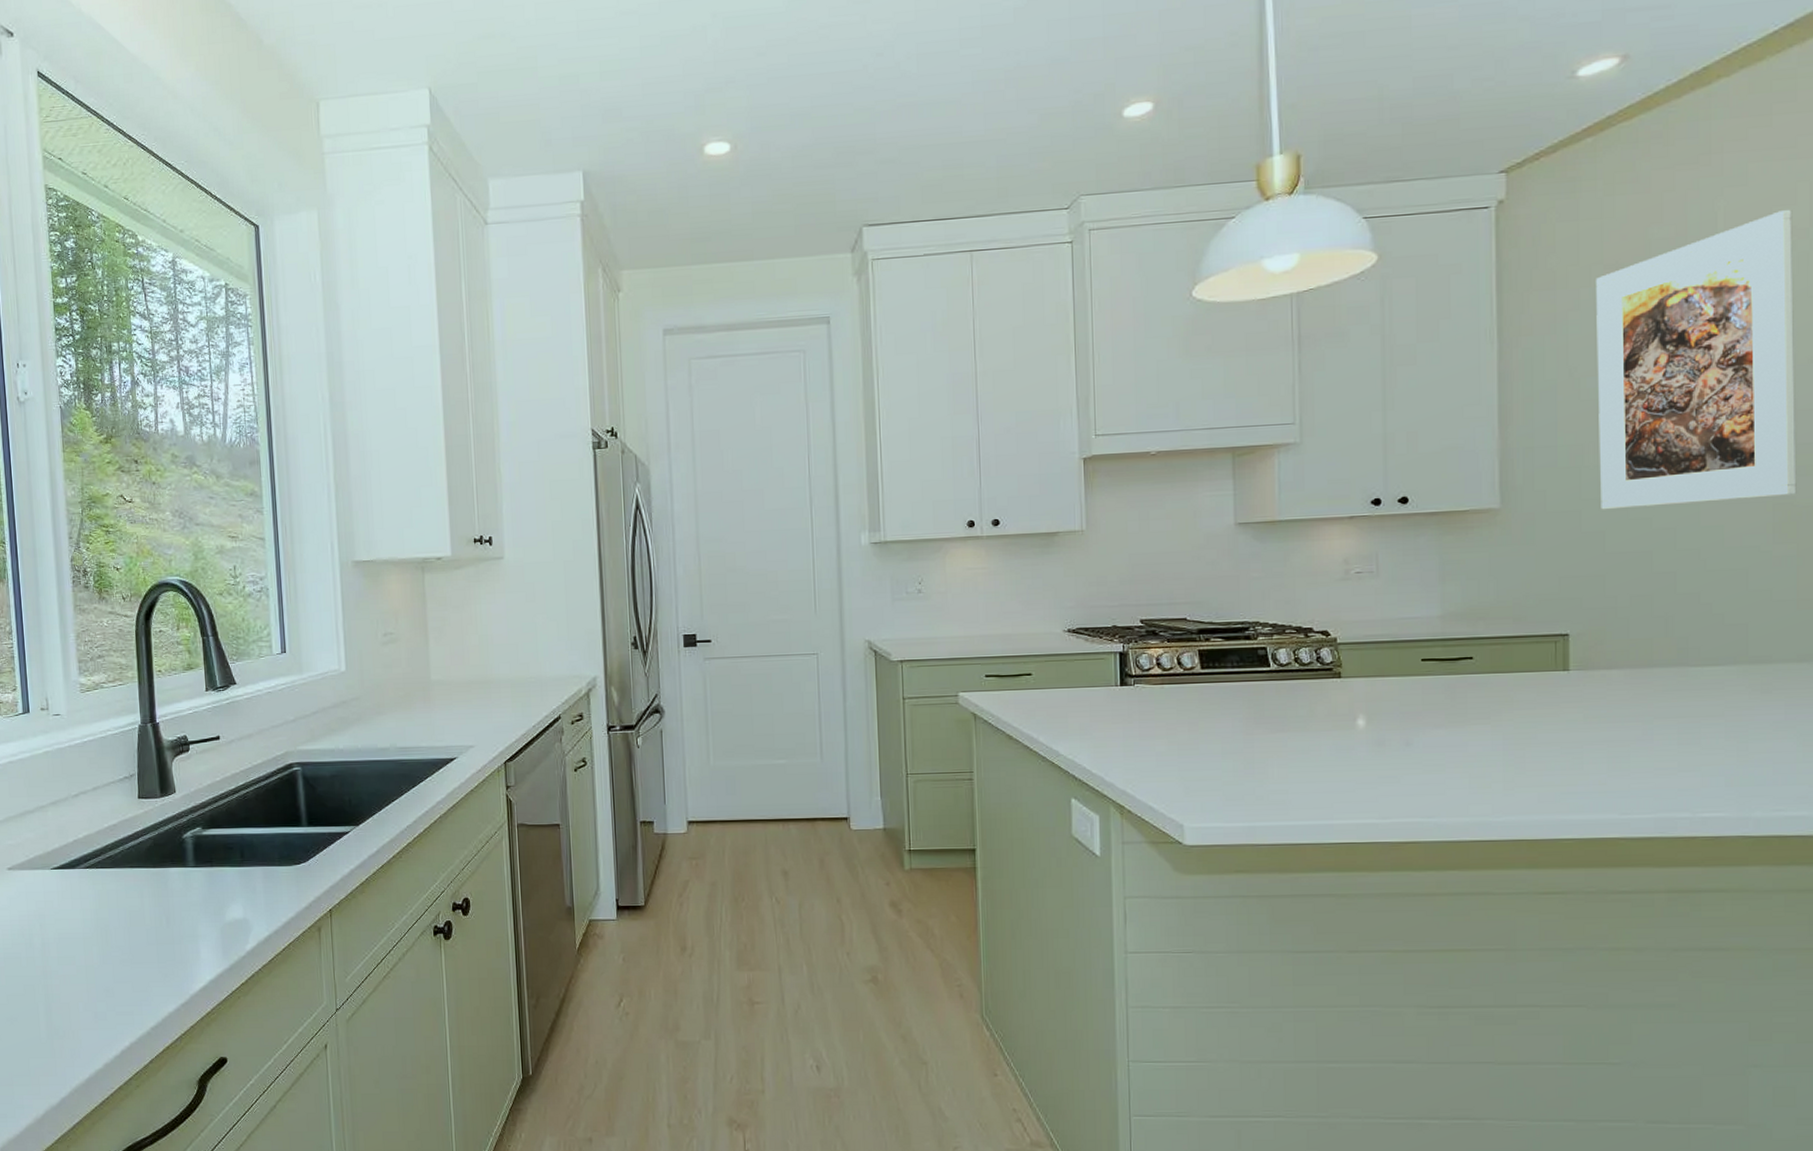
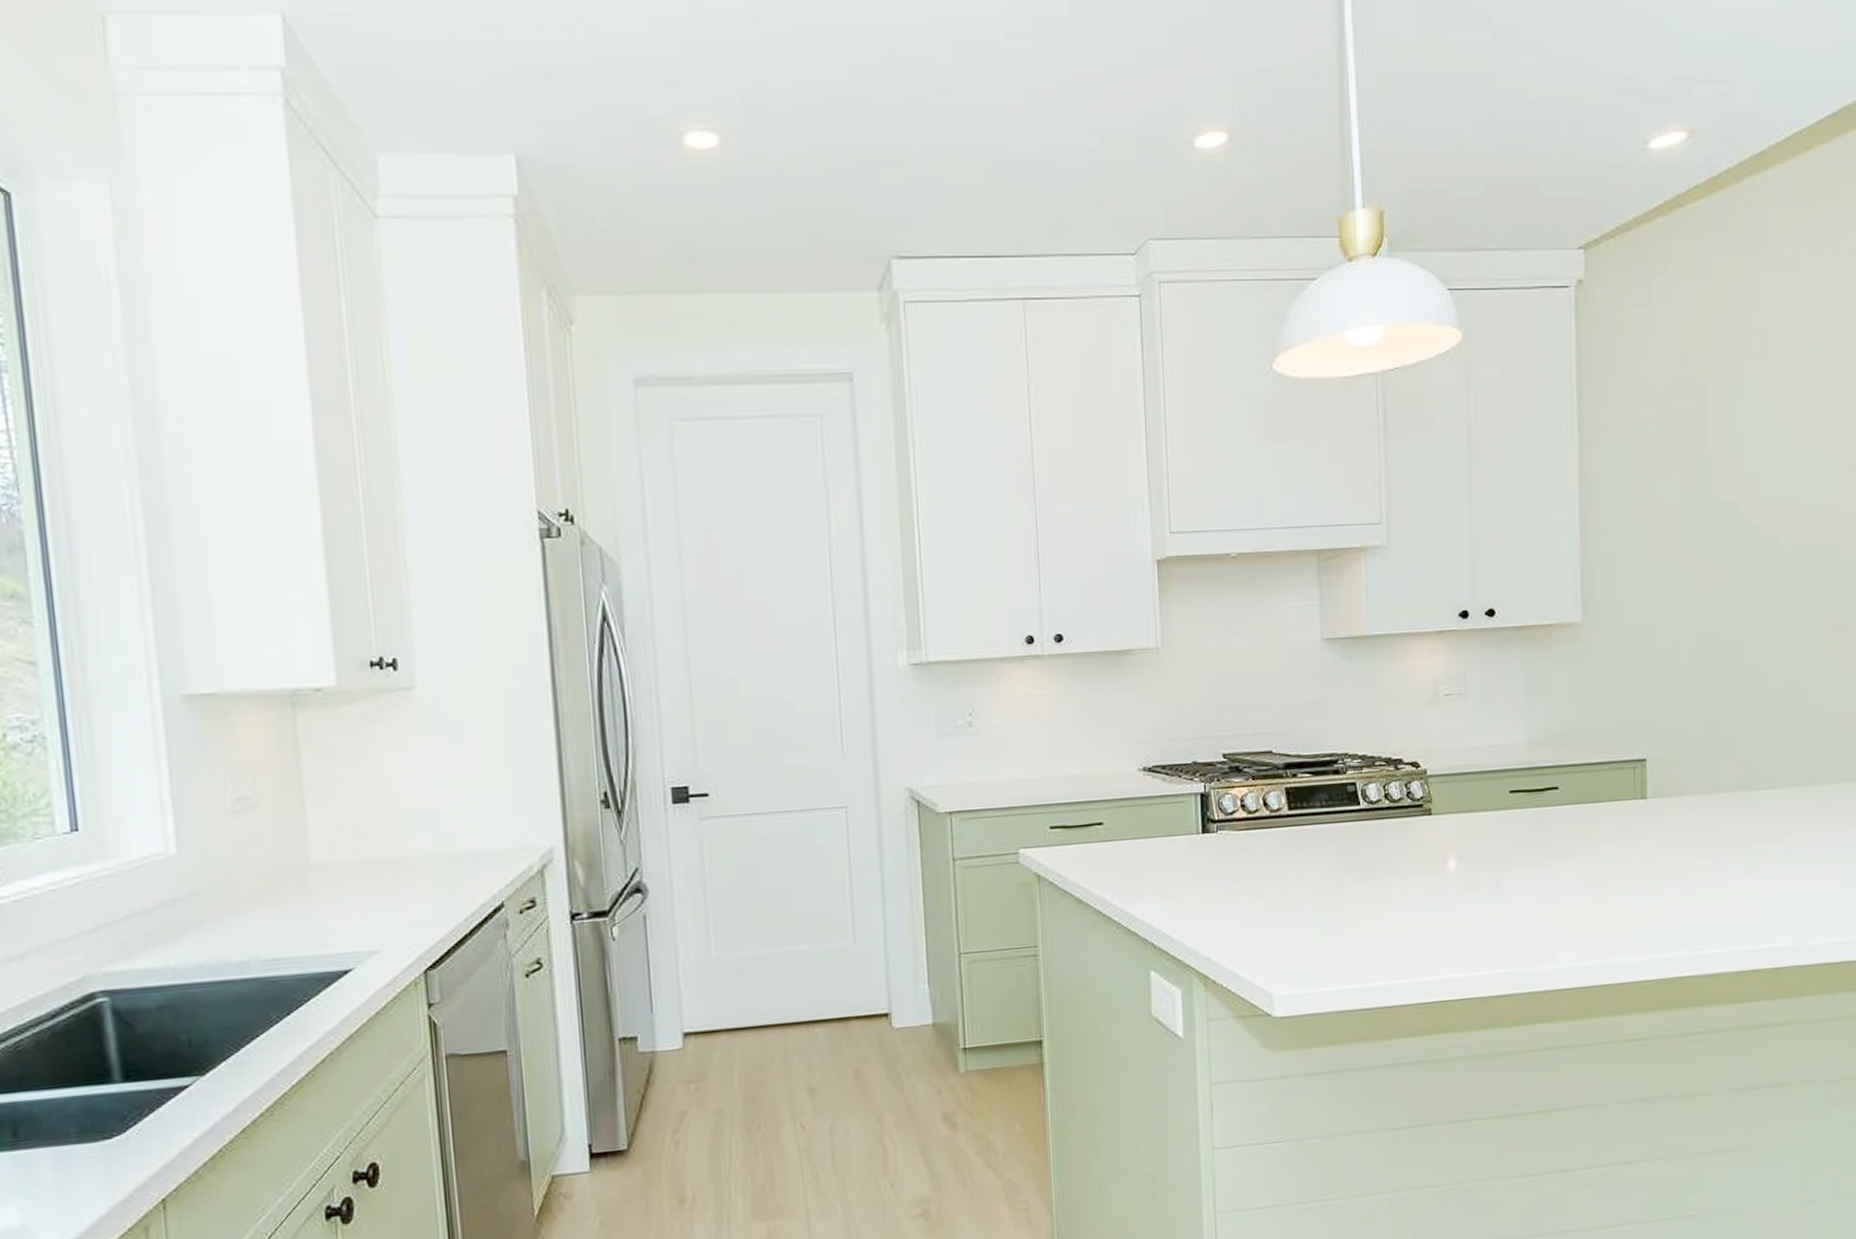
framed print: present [1596,210,1797,510] -> none [1668,310,1842,624]

